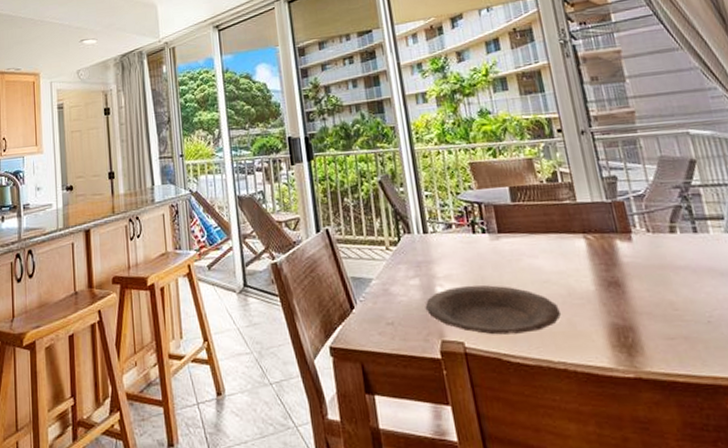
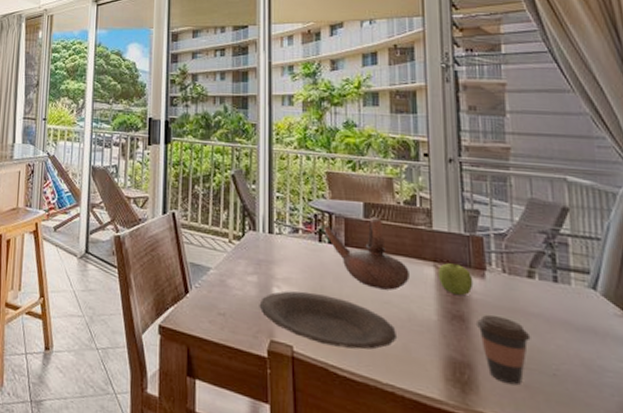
teapot: none [474,199,563,270] -> present [323,216,409,290]
fruit: none [588,232,623,262] -> present [437,263,474,295]
coffee cup: none [630,274,683,340] -> present [475,314,531,386]

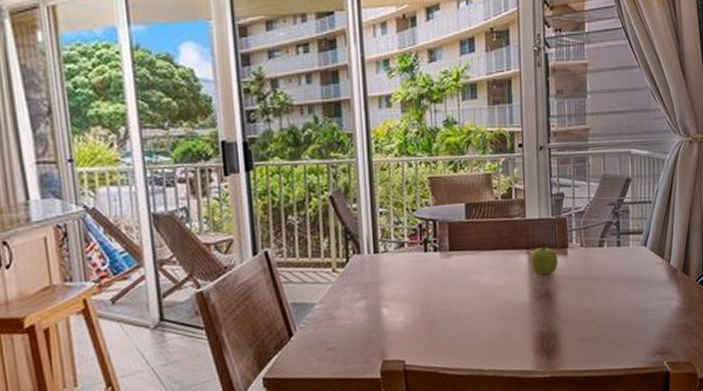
plate: present [259,291,398,350] -> none [369,303,498,351]
teapot: present [323,216,409,290] -> none [427,216,507,286]
coffee cup: present [475,314,531,386] -> none [559,285,600,342]

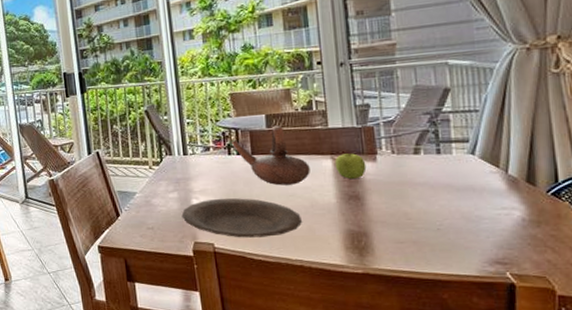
plate: none [369,303,498,351] -> present [181,198,303,238]
teapot: none [427,216,507,286] -> present [231,125,310,186]

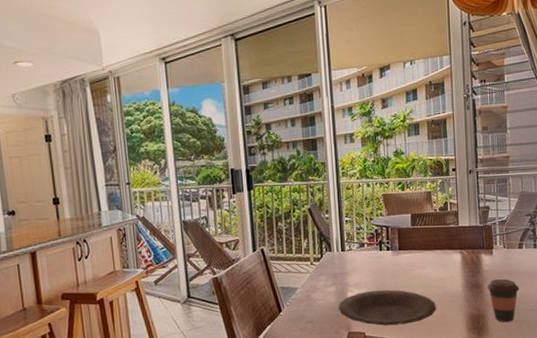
teapot: present [231,125,310,186] -> none [382,224,444,277]
fruit: present [334,153,367,179] -> none [462,248,485,270]
coffee cup: none [369,190,418,243] -> present [486,278,520,323]

